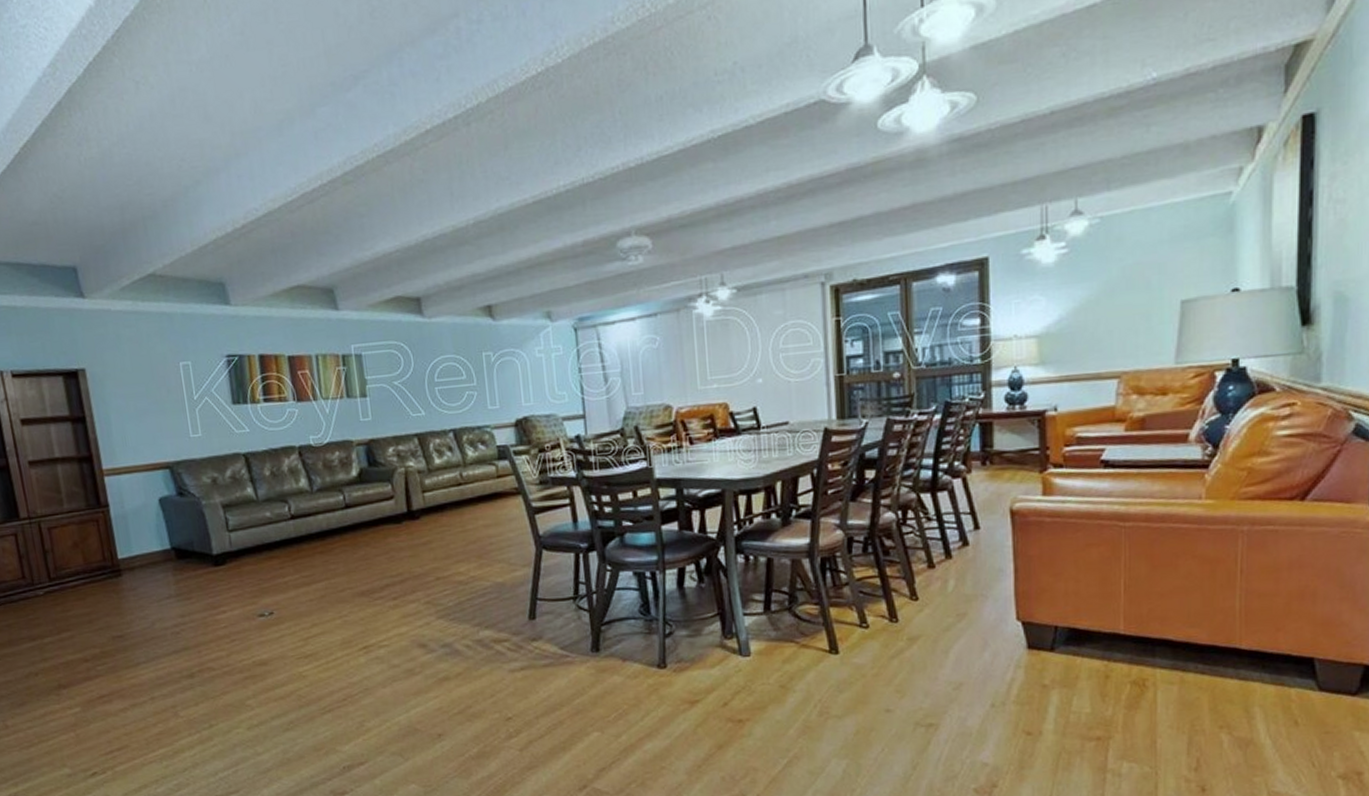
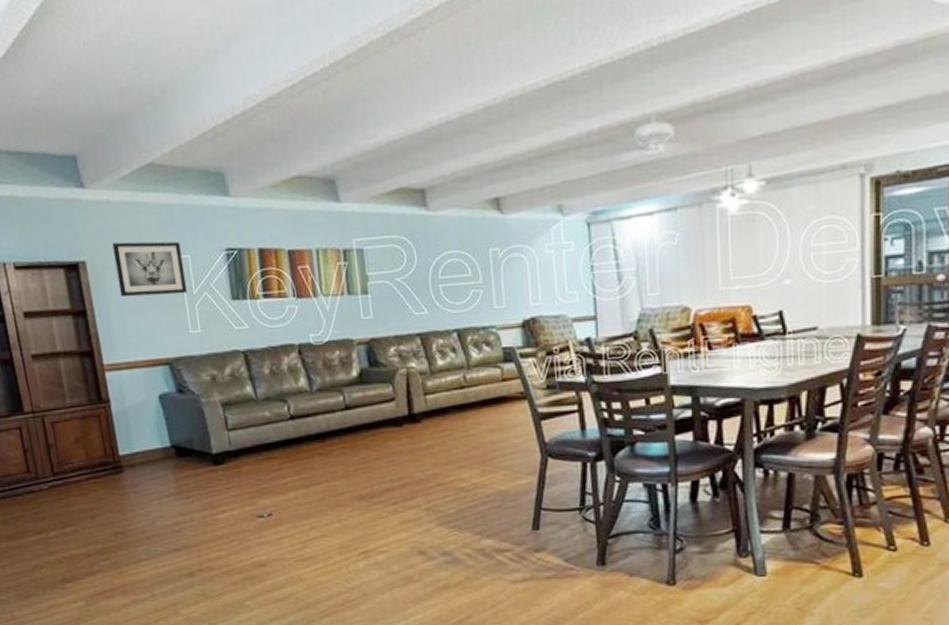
wall art: none [112,348,188,404] -> present [112,241,187,298]

